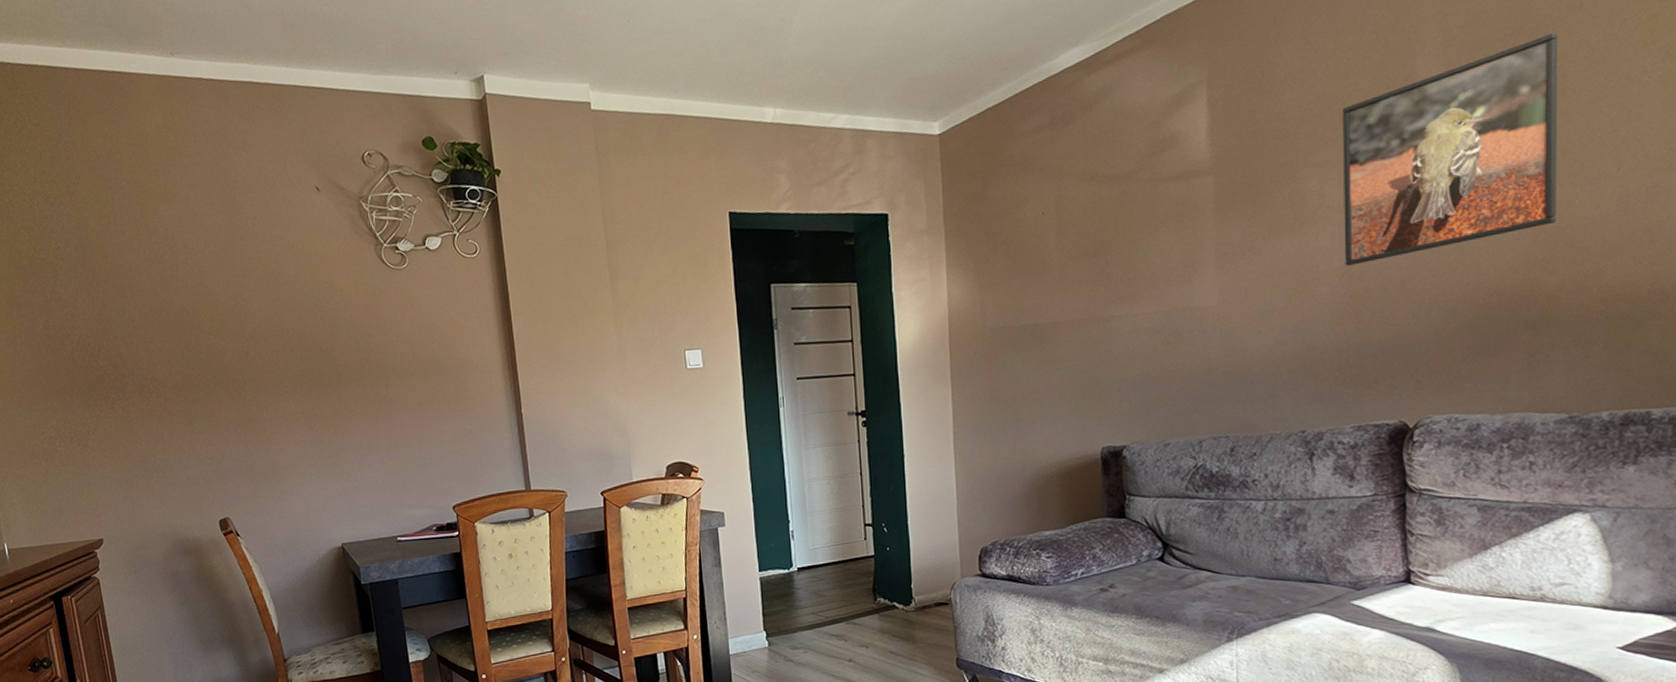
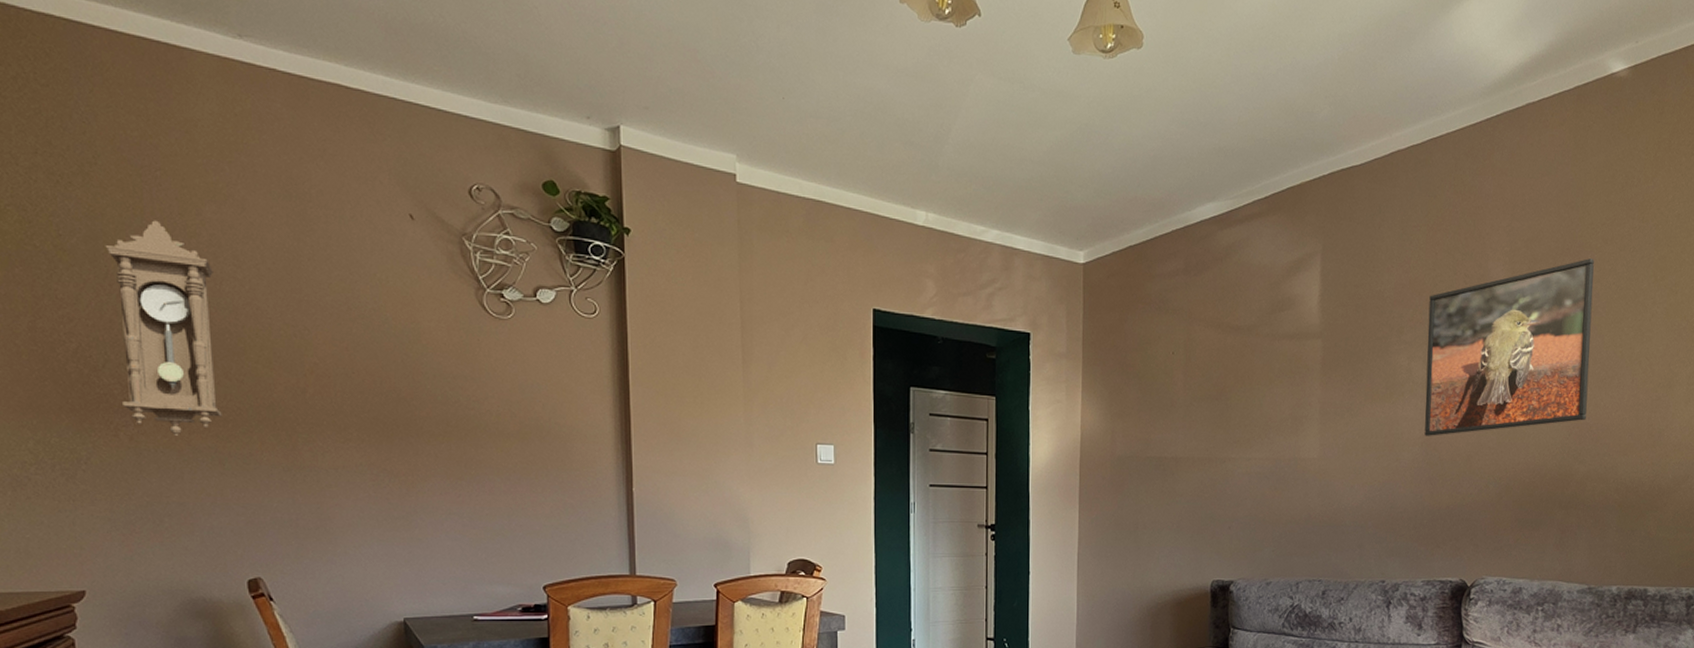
pendulum clock: none [91,224,188,405] -> present [105,220,222,437]

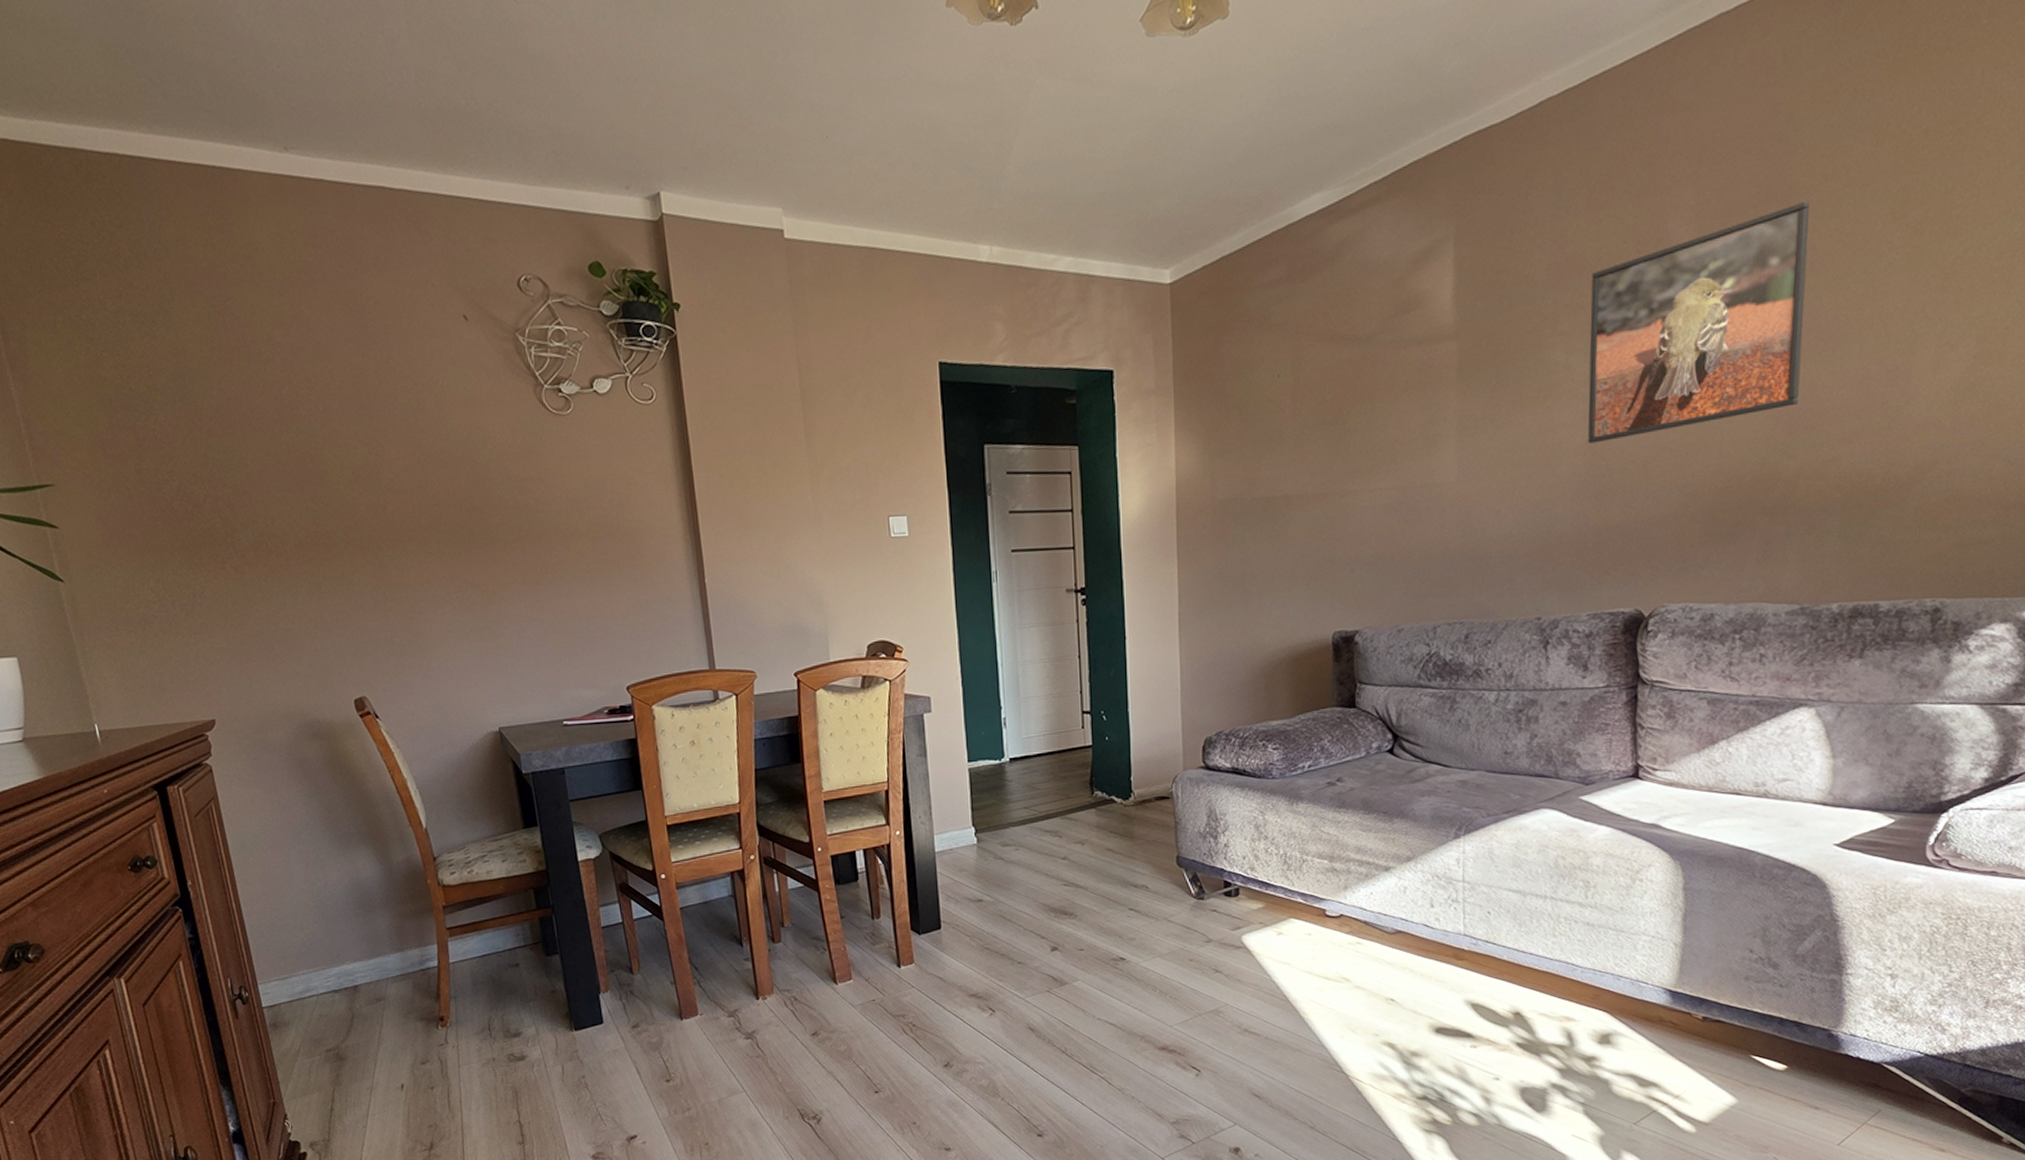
pendulum clock: present [105,220,222,437] -> none [191,350,314,565]

